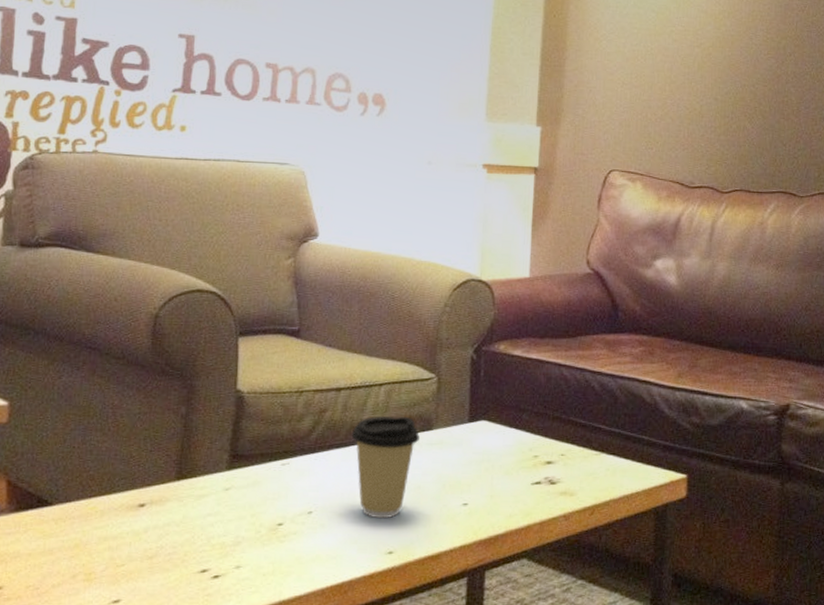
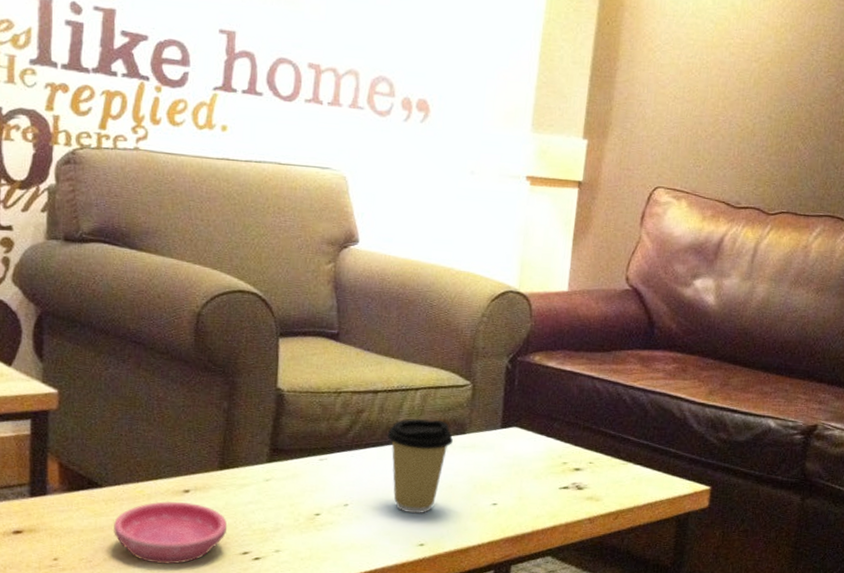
saucer: none [62,517,185,588] -> present [112,500,228,564]

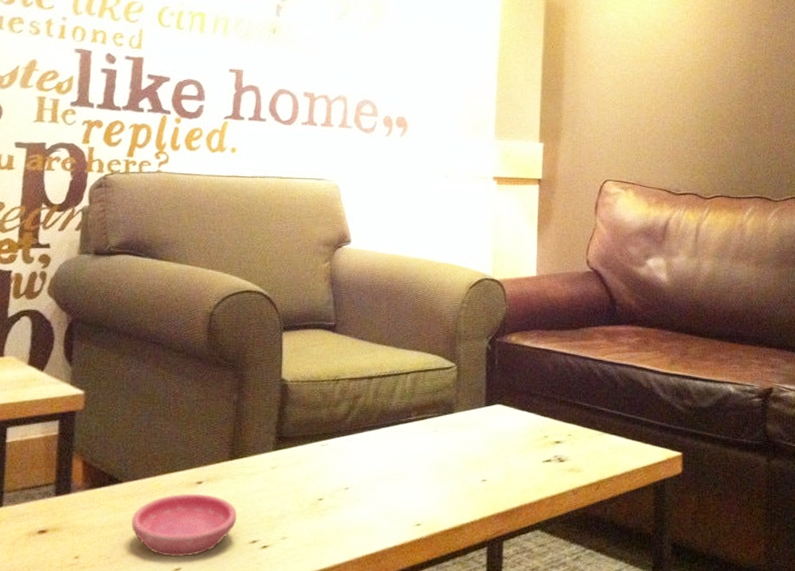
coffee cup: present [387,419,453,514] -> none [382,402,442,494]

